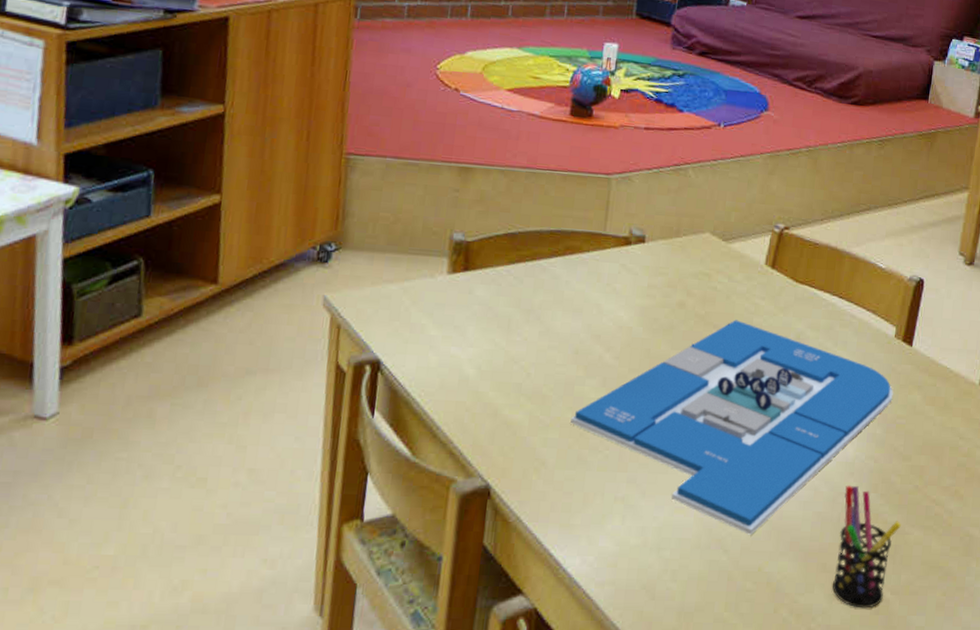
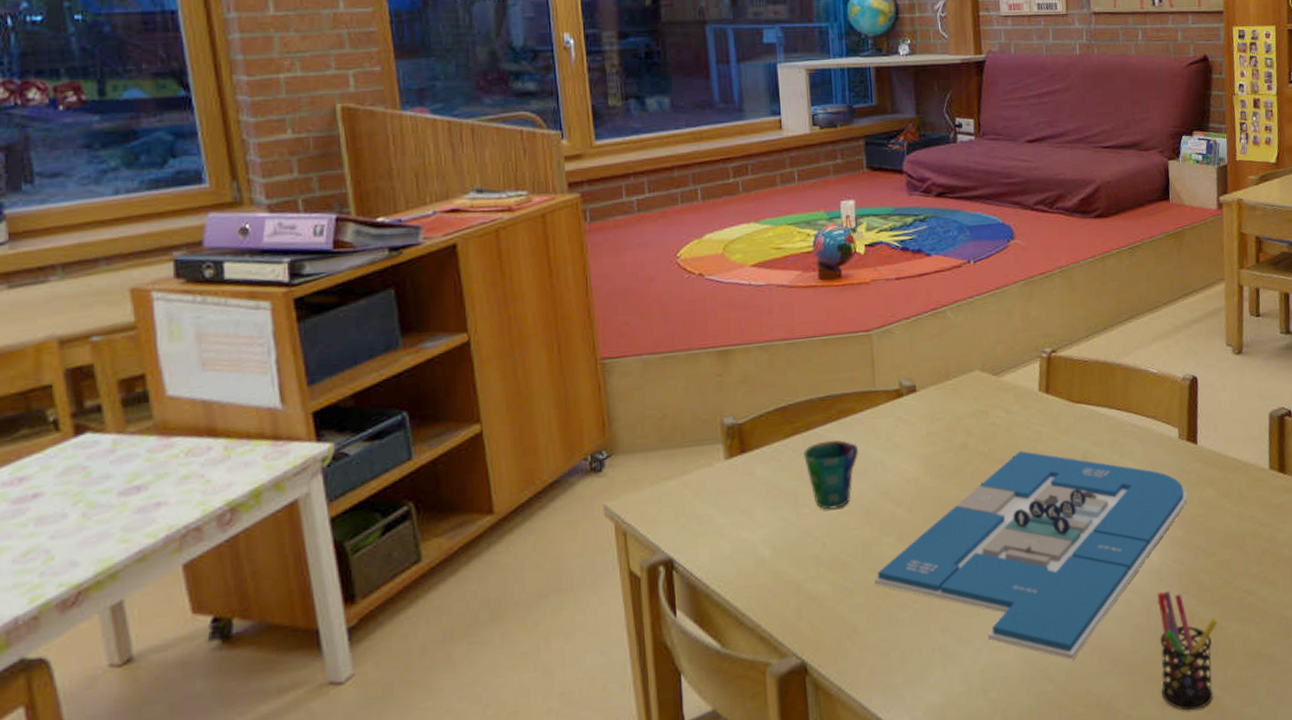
cup: none [523,273,579,342] -> present [803,440,859,510]

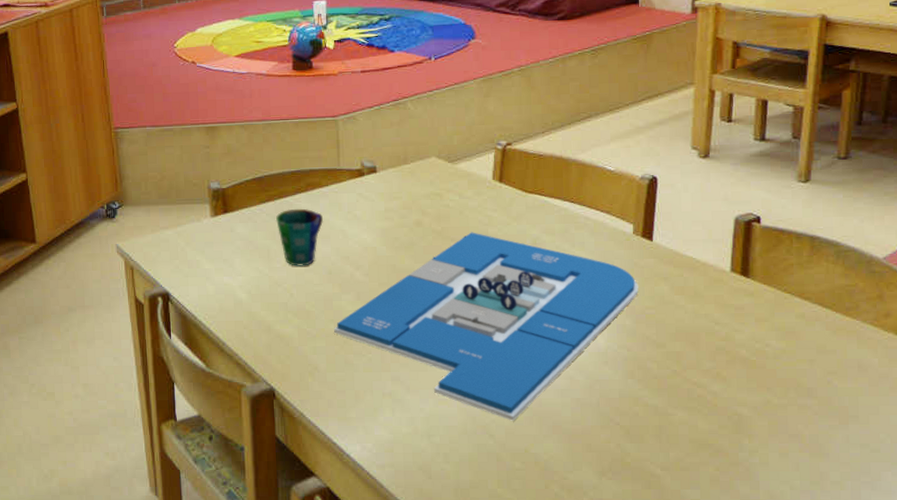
pen holder: present [1157,591,1218,711] -> none [599,373,663,484]

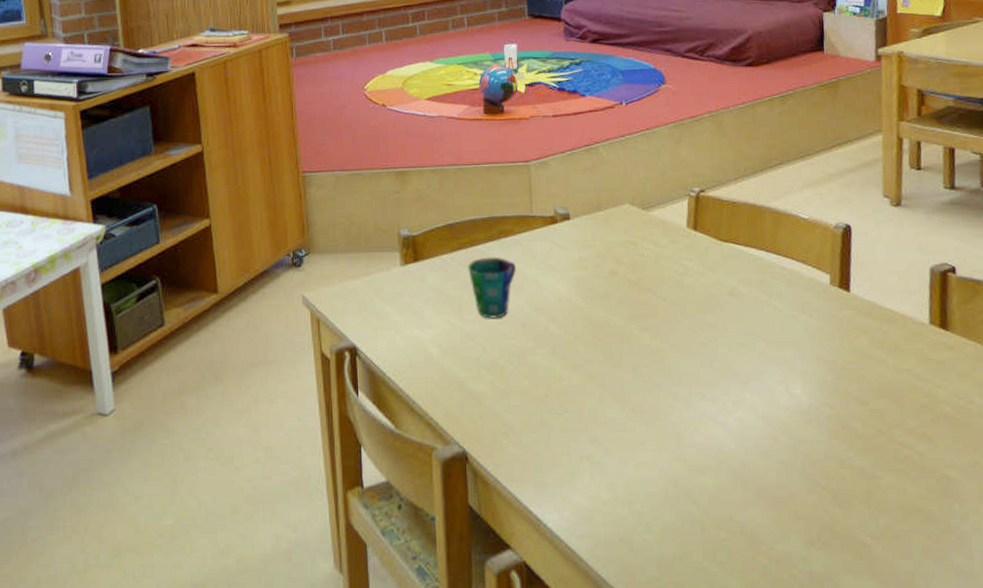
board game: present [334,232,639,421] -> none [529,282,839,486]

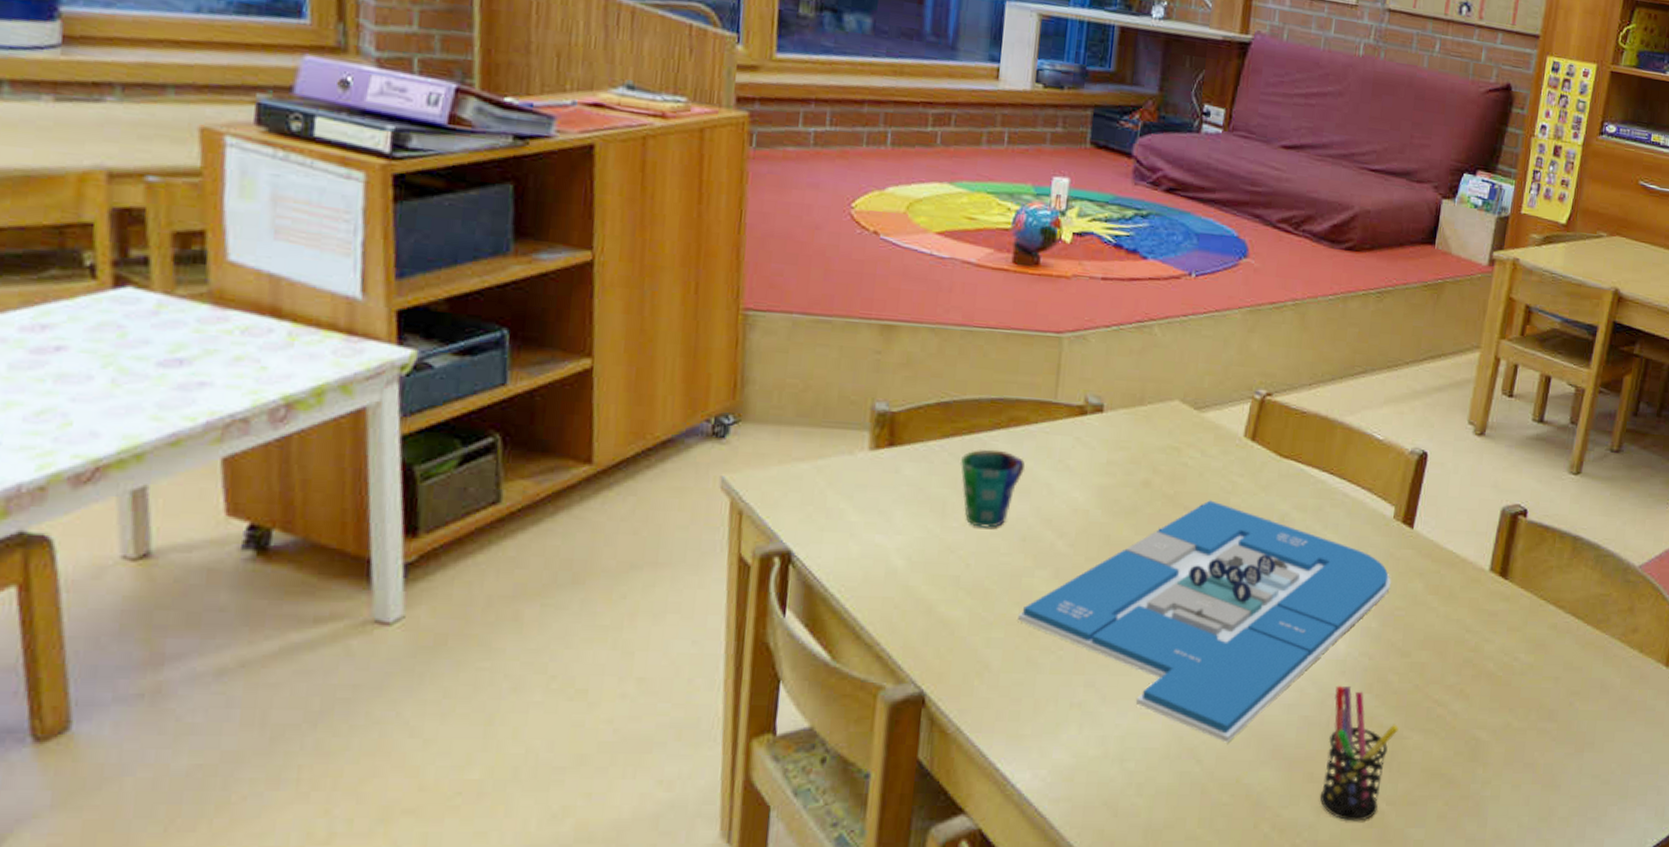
board game: none [529,282,839,486] -> present [1018,500,1391,743]
pen holder: none [805,432,870,554] -> present [1319,685,1399,821]

